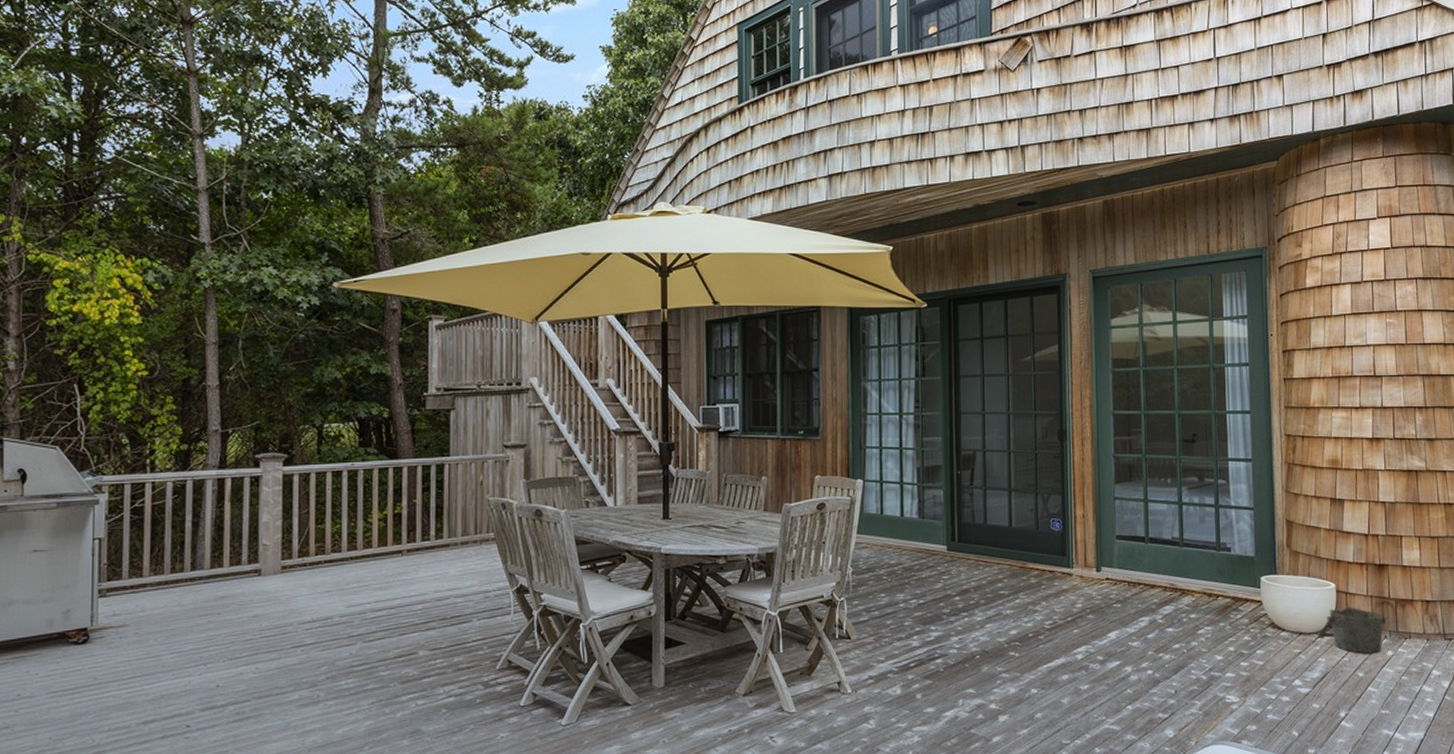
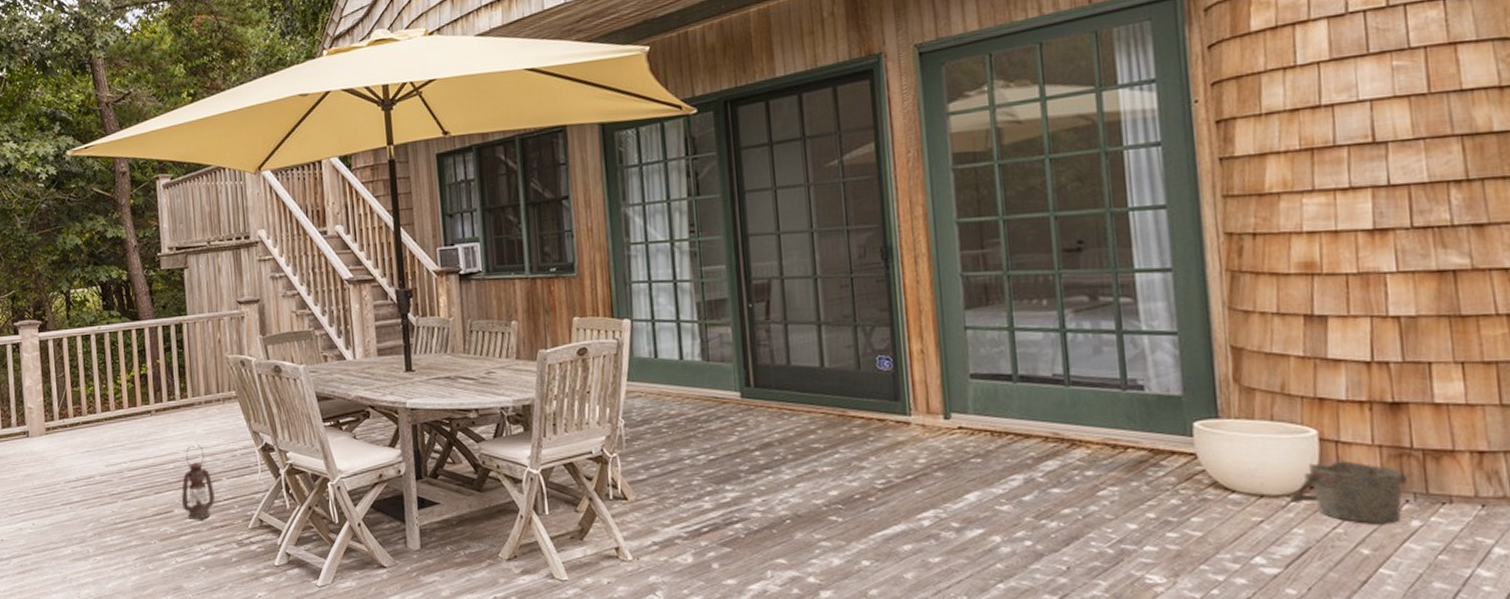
lantern: none [427,586,463,662] -> present [181,445,215,521]

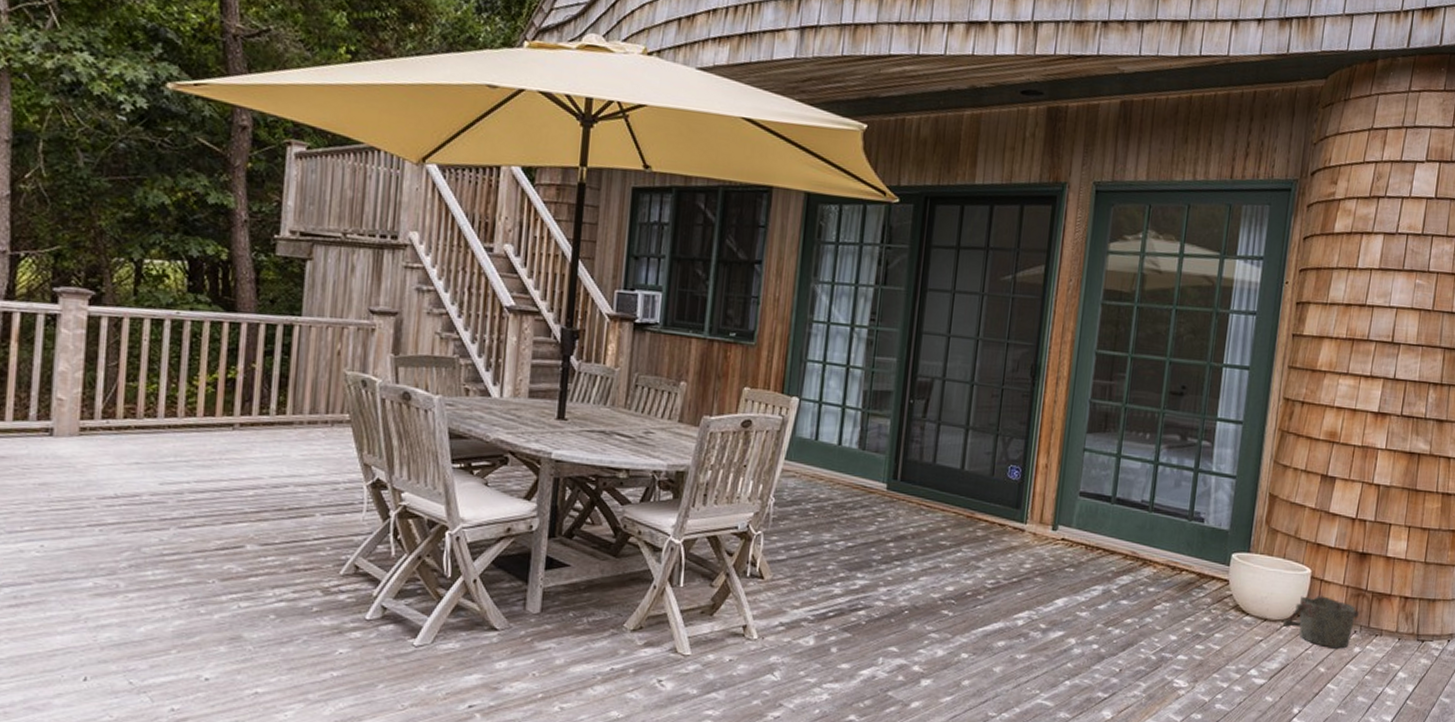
lantern: present [181,445,215,521] -> none [257,471,303,560]

